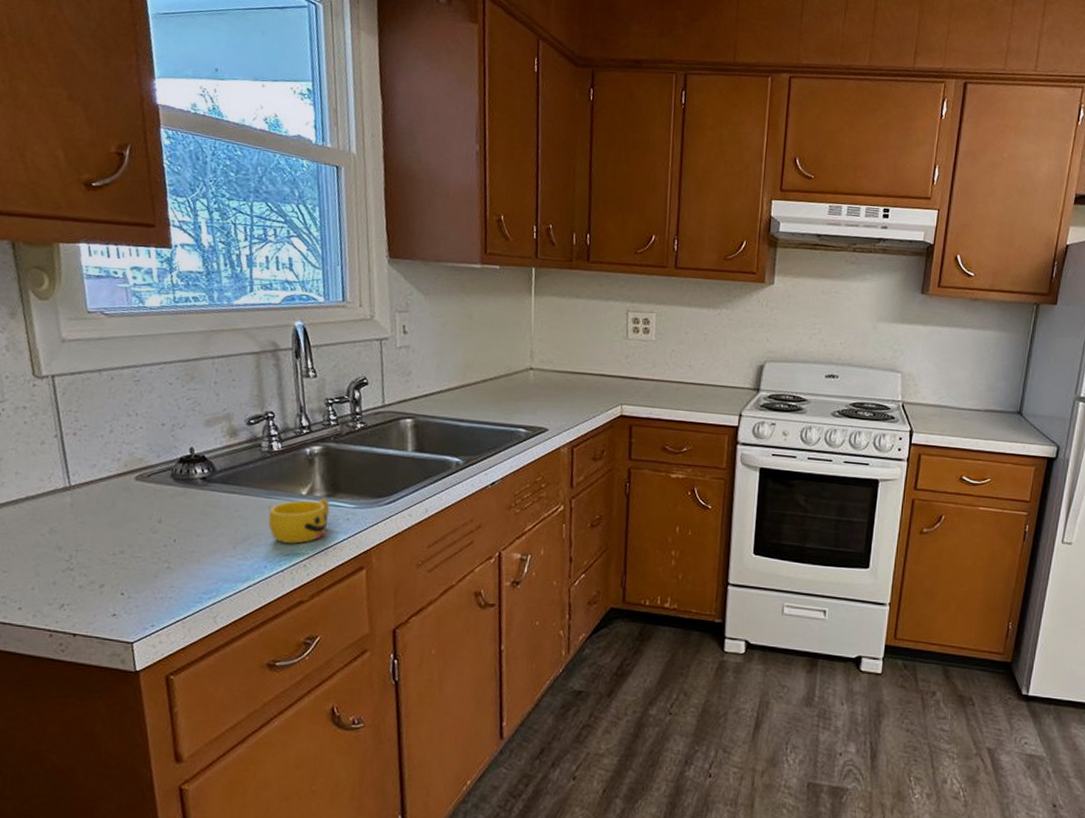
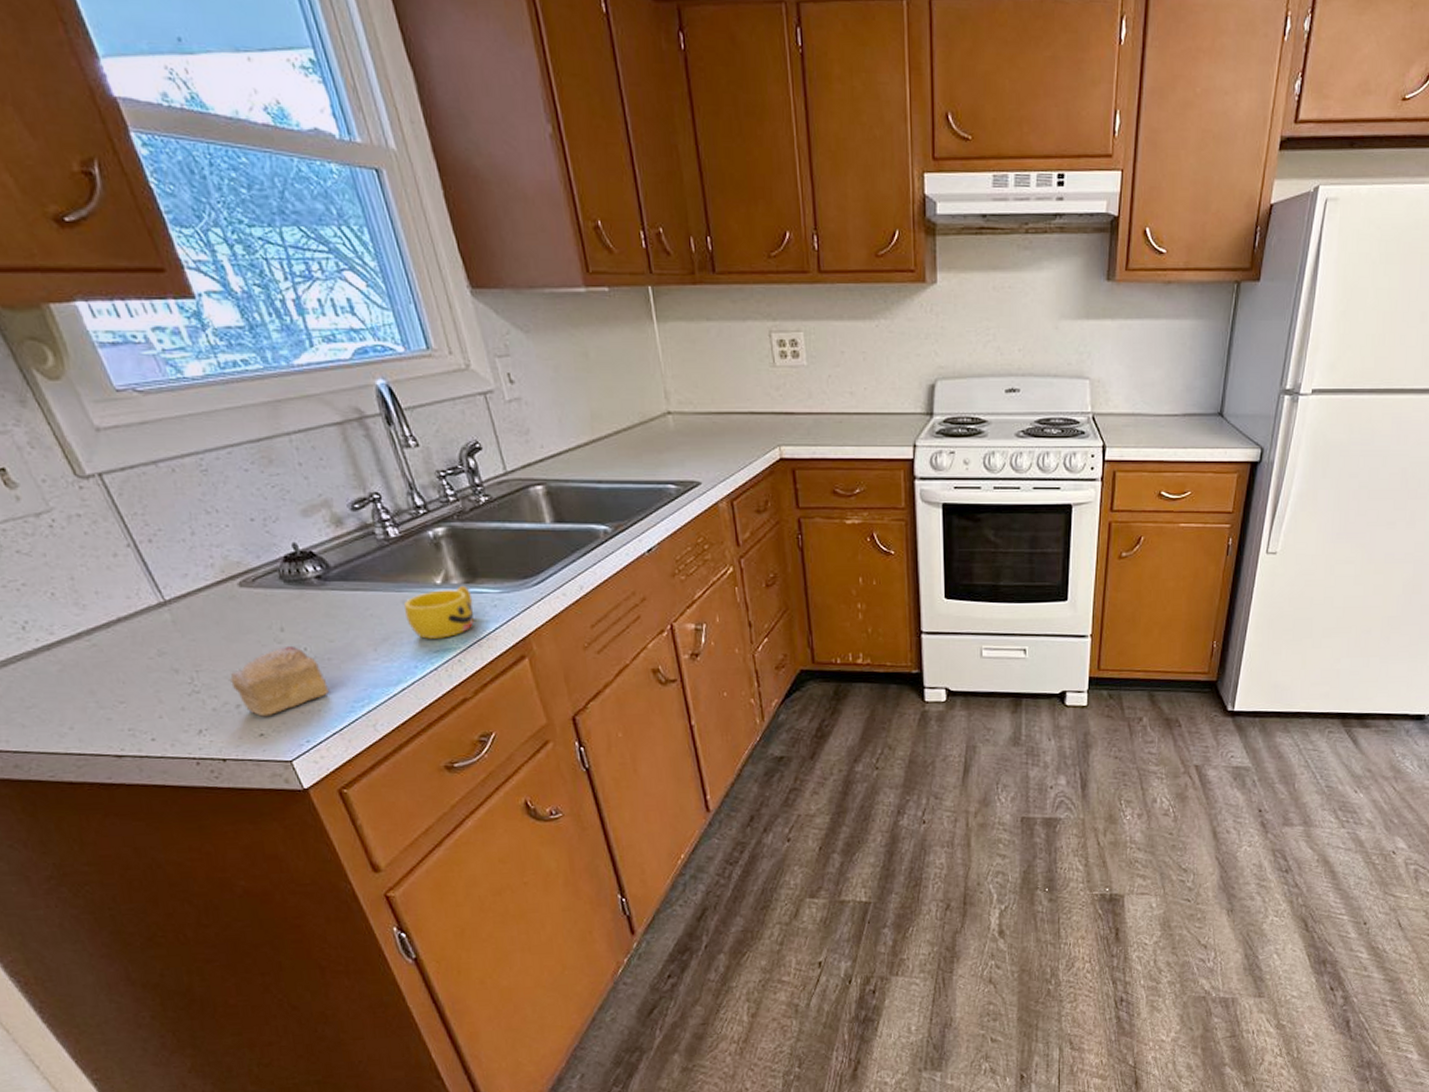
cake slice: none [101,536,185,599] -> present [229,647,329,717]

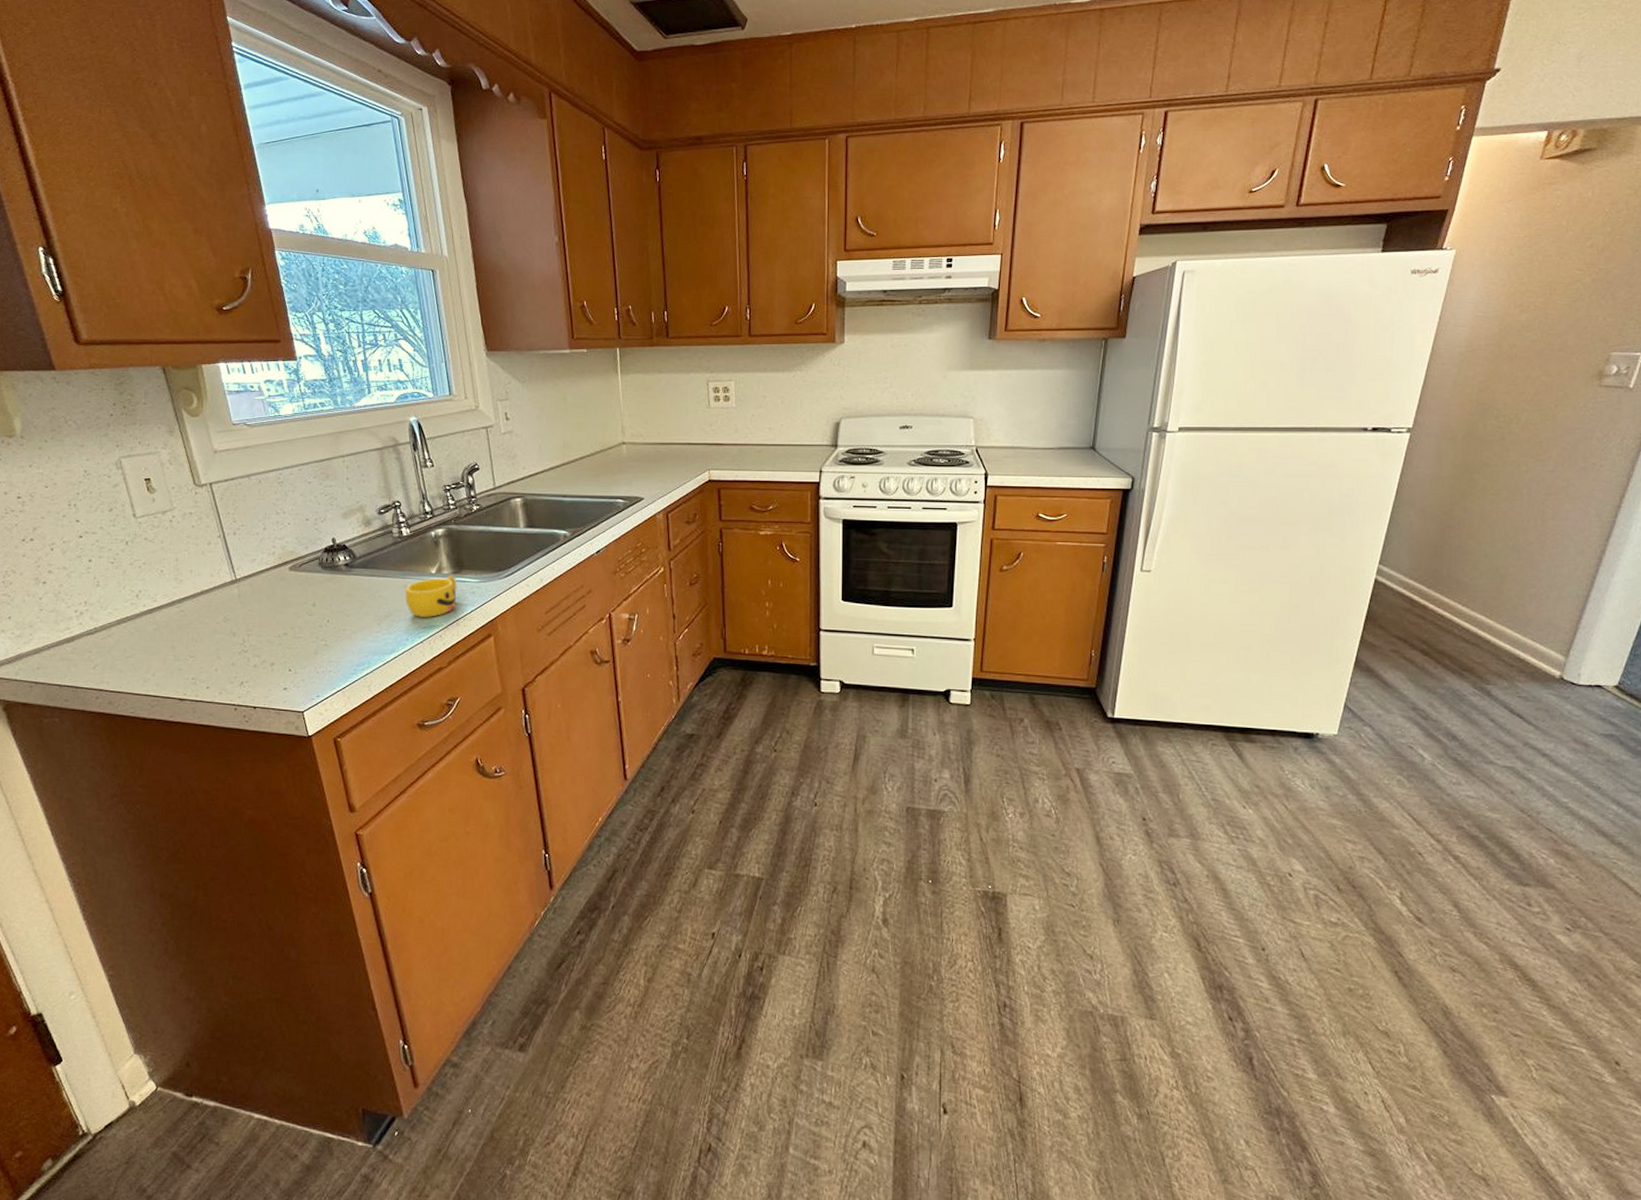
cake slice: present [229,647,329,717] -> none [269,619,340,674]

